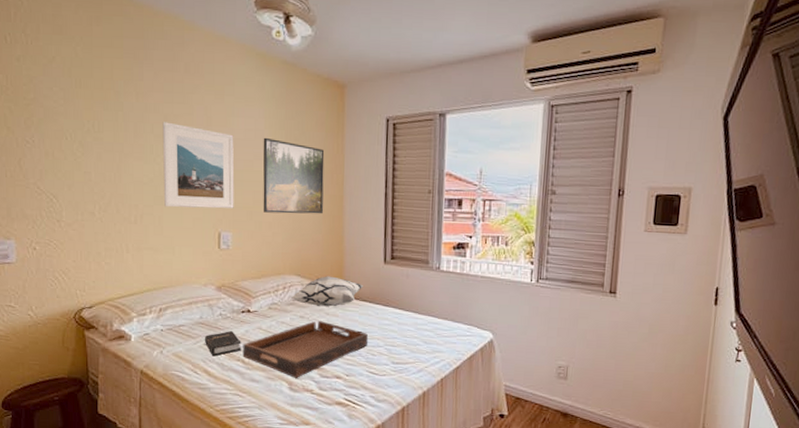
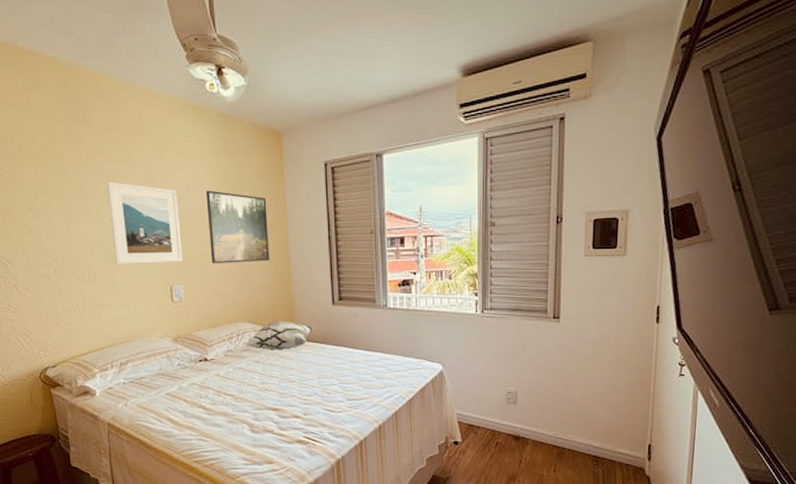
hardback book: present [204,330,241,356] -> none [165,379,202,405]
serving tray: present [242,321,369,378] -> none [203,364,323,420]

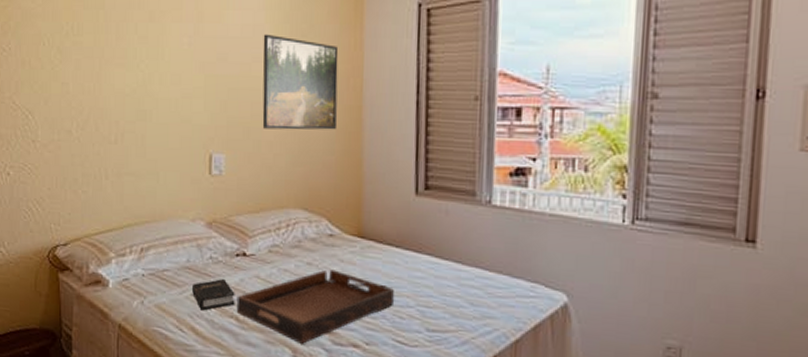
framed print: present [106,182,183,265] -> none [147,20,229,125]
hardback book: none [165,379,202,405] -> present [191,278,235,311]
serving tray: none [203,364,323,420] -> present [236,269,395,344]
decorative pillow: present [246,321,314,350] -> none [296,211,388,252]

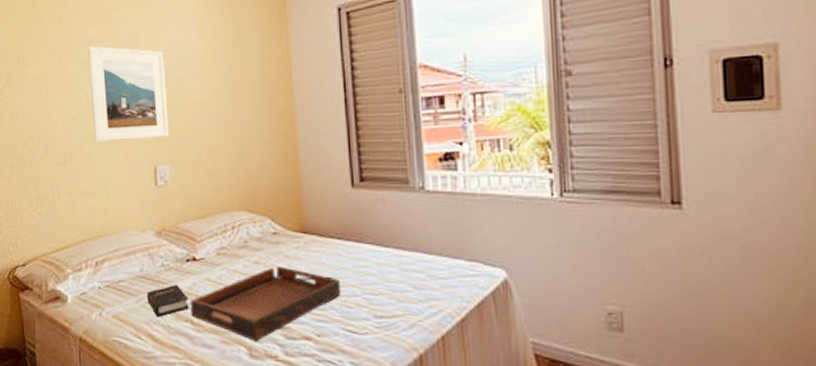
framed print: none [147,20,229,125] -> present [87,46,169,143]
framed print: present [262,34,339,130] -> none [196,49,271,138]

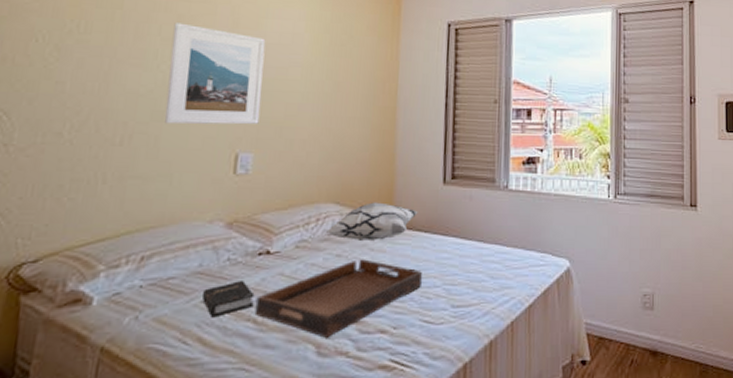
decorative pillow: none [242,209,329,248] -> present [326,202,418,240]

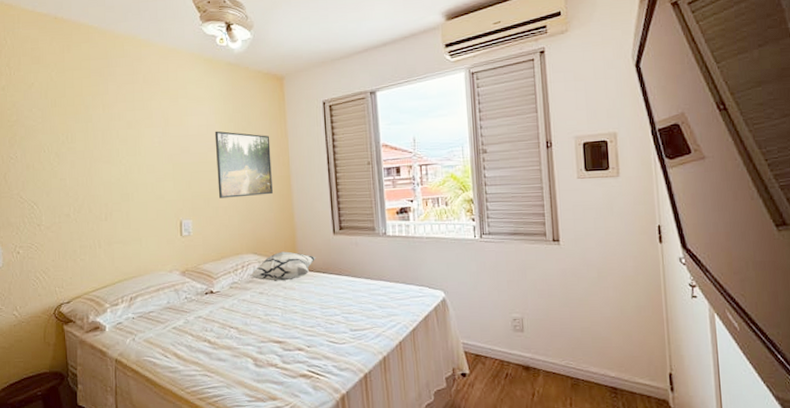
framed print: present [164,22,266,125] -> none [126,127,193,203]
hardback book: present [201,279,255,318] -> none [172,312,207,339]
serving tray: present [254,259,423,338] -> none [208,295,326,354]
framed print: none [296,42,376,129] -> present [214,131,273,198]

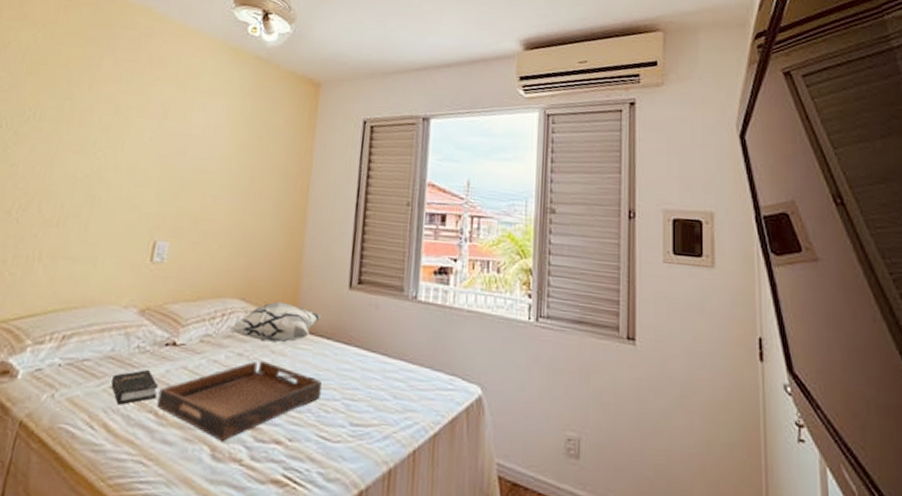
hardback book: none [172,312,207,339] -> present [111,369,159,405]
serving tray: none [208,295,326,354] -> present [156,361,323,441]
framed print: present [214,131,273,198] -> none [210,135,291,225]

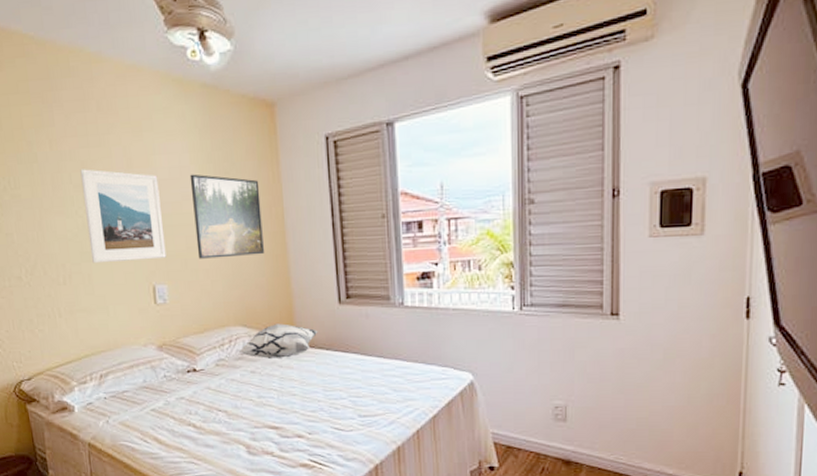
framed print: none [96,113,190,214] -> present [80,169,167,264]
hardback book: present [111,369,159,405] -> none [150,392,191,423]
serving tray: present [156,361,323,441] -> none [192,375,330,440]
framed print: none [210,135,291,225] -> present [189,174,264,259]

